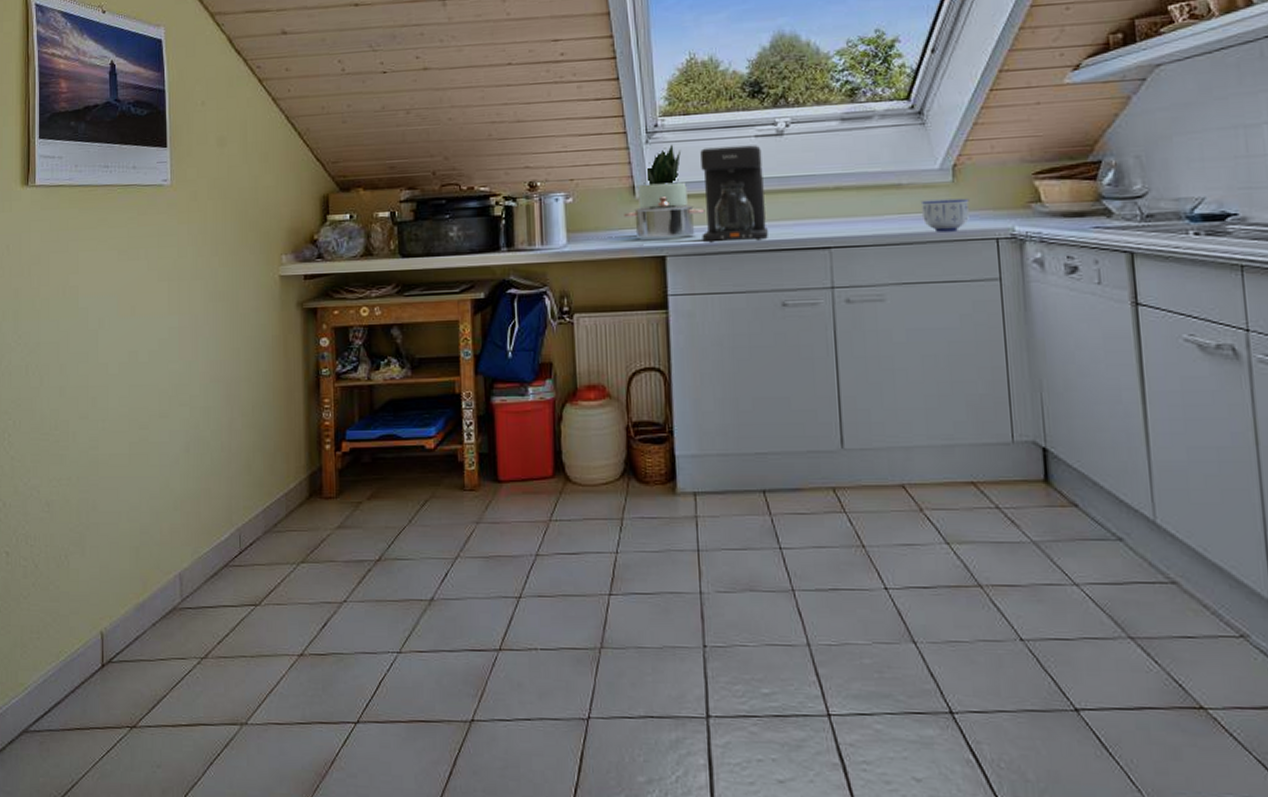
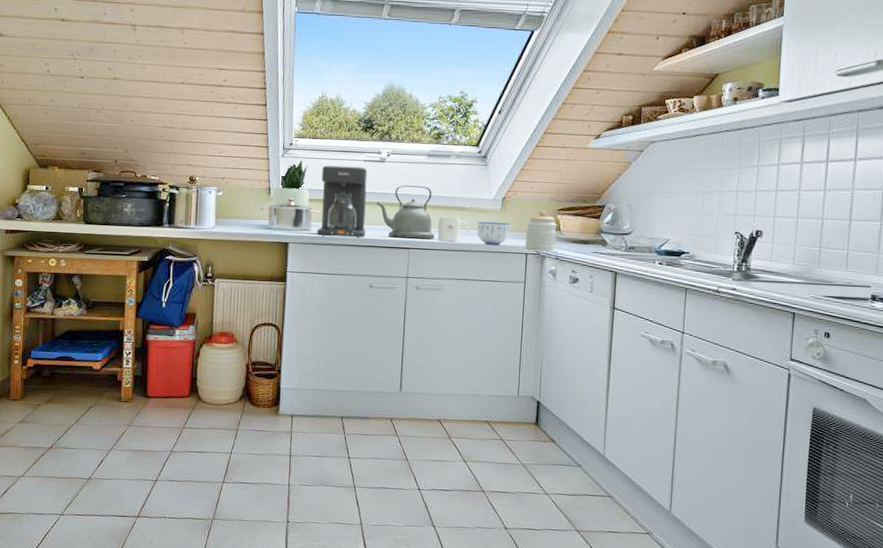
kettle: none [778,161,865,236] -> present [376,185,436,240]
mug: none [866,197,911,234] -> present [437,215,469,242]
jar: none [992,176,1038,234] -> present [524,210,558,252]

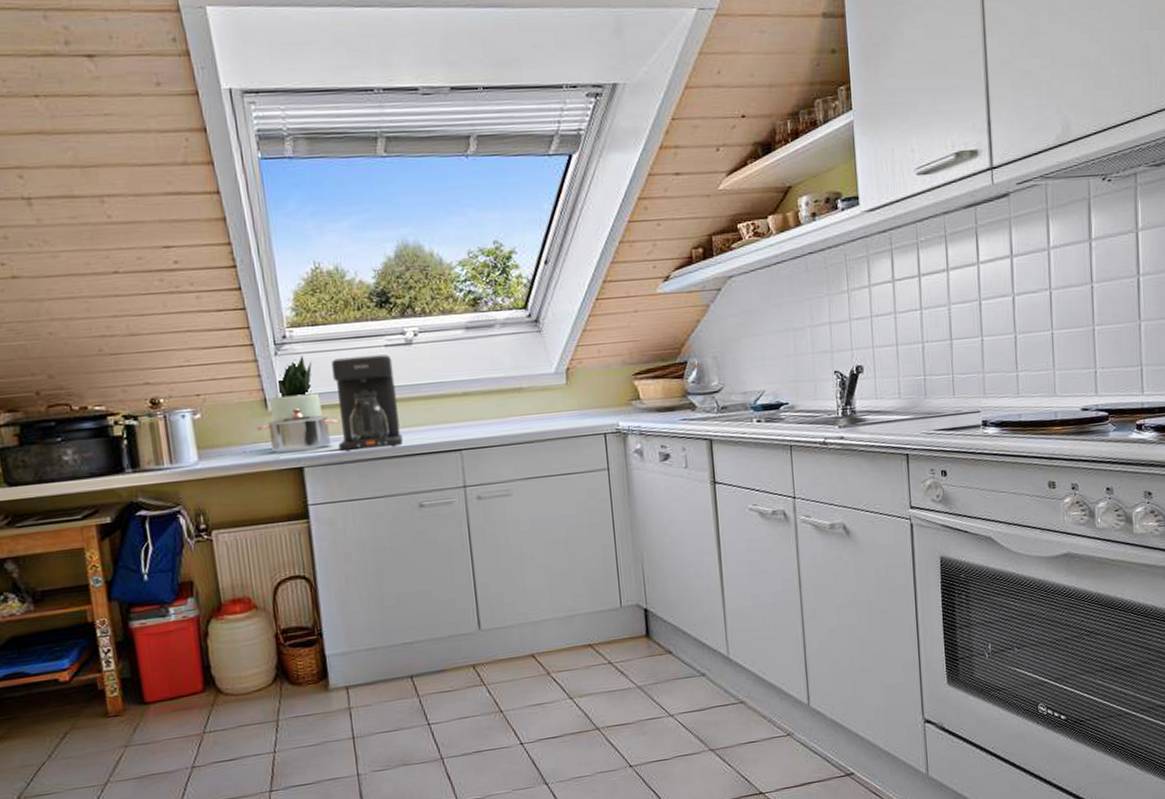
kettle: present [376,185,436,240] -> none [410,368,492,440]
mug: present [437,215,469,242] -> none [492,400,532,435]
bowl: present [476,221,511,246] -> none [539,398,582,431]
jar: present [524,210,558,252] -> none [599,377,638,430]

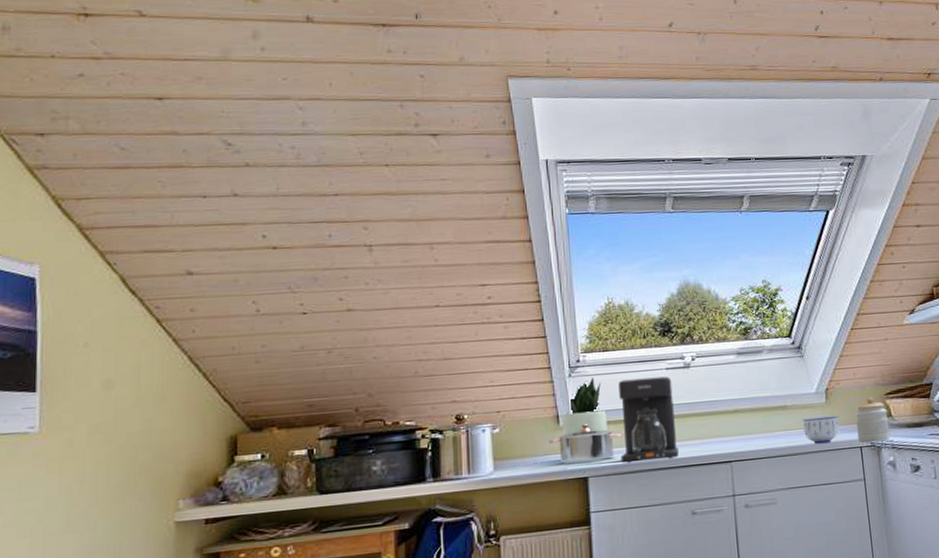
bowl: none [539,398,582,431] -> present [802,415,840,444]
jar: none [599,377,638,430] -> present [855,397,890,444]

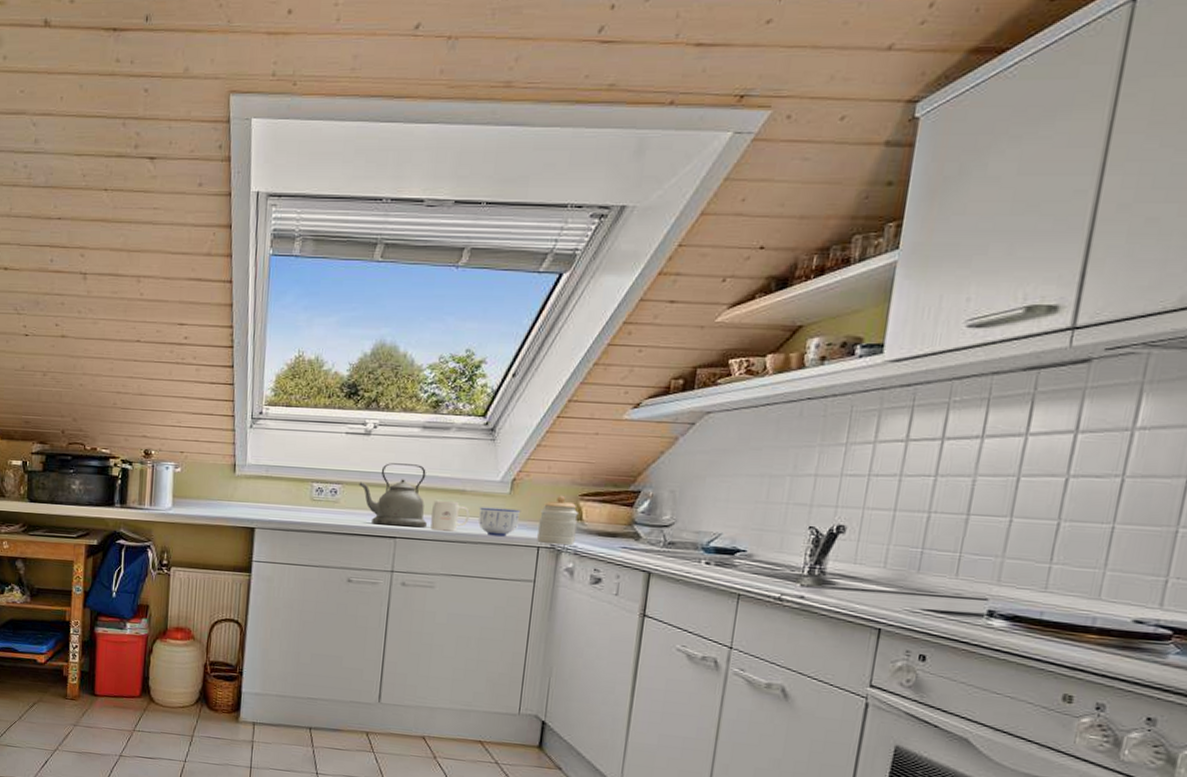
cooking pot: present [549,424,623,464] -> none [223,476,294,514]
planter: present [559,377,608,457] -> none [232,431,281,504]
coffee maker: present [618,376,679,464] -> none [287,438,350,525]
kettle: none [686,388,759,453] -> present [358,463,428,528]
mug: none [759,417,795,448] -> present [430,499,470,532]

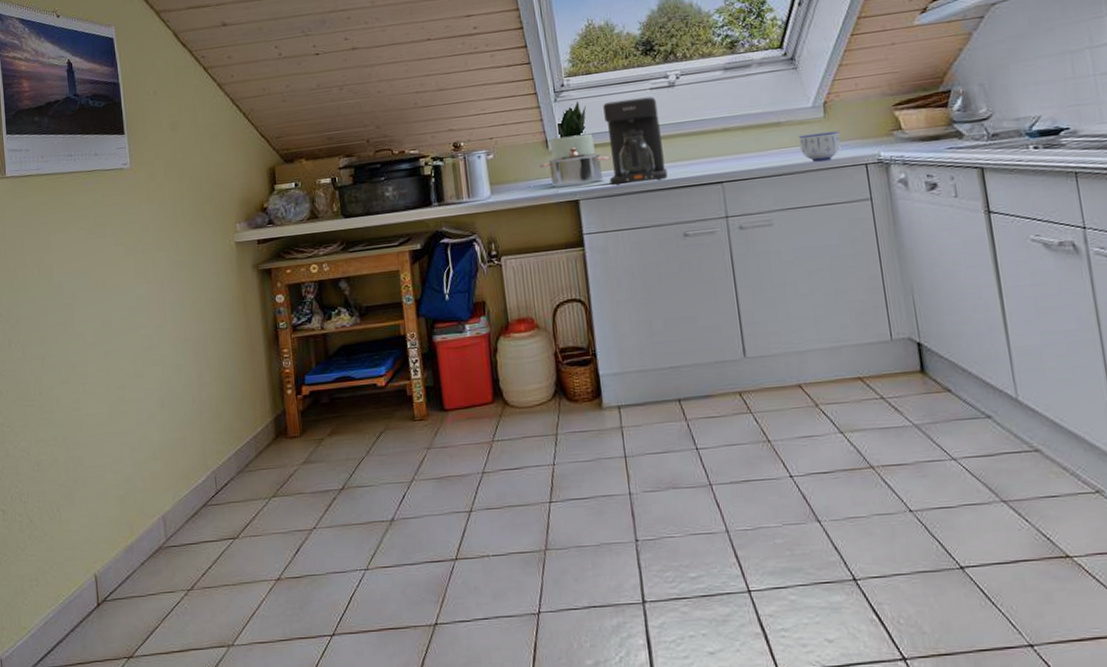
cooking pot: none [223,476,294,514] -> present [539,147,611,187]
planter: none [232,431,281,504] -> present [550,101,595,181]
coffee maker: none [287,438,350,525] -> present [603,96,668,187]
kettle: present [358,463,428,528] -> none [674,106,752,174]
mug: present [430,499,470,532] -> none [751,134,791,168]
jar: present [536,495,579,546] -> none [859,108,901,160]

